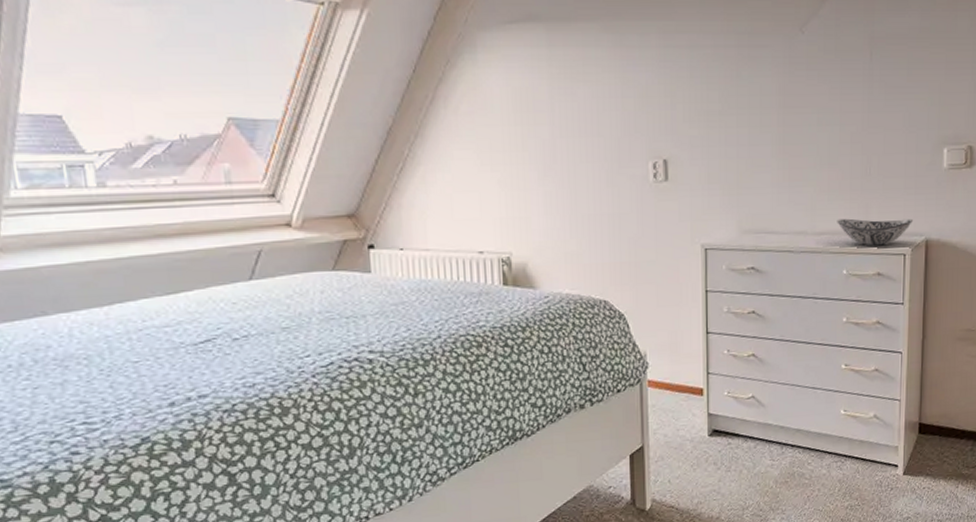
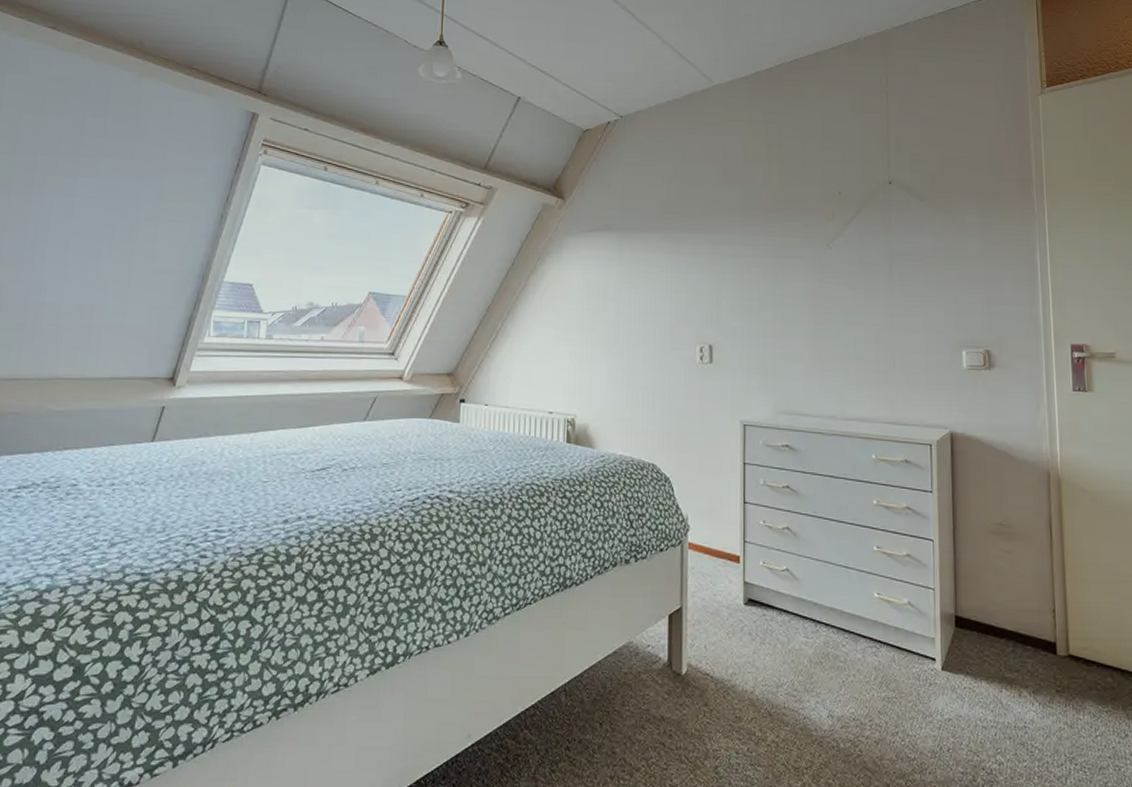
decorative bowl: present [837,218,914,246] -> none [865,407,938,435]

